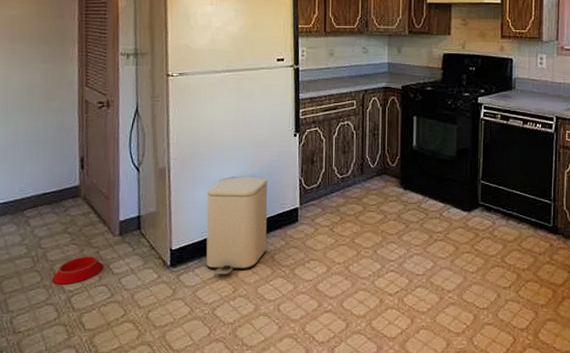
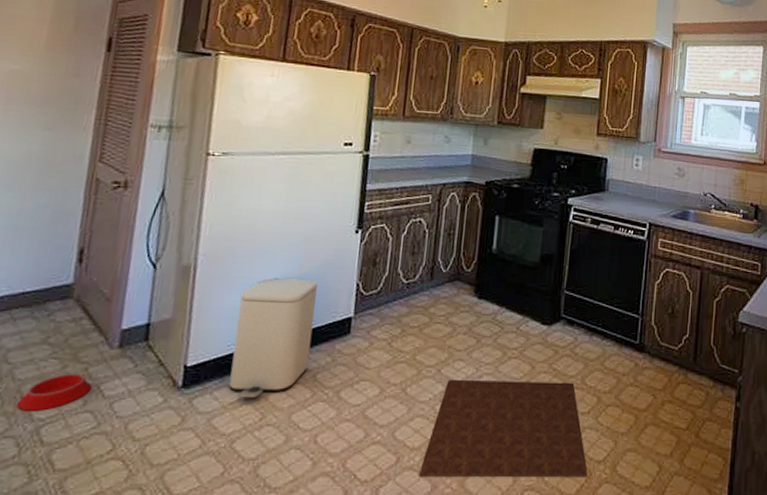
doormat: none [365,259,512,343] -> present [418,380,588,478]

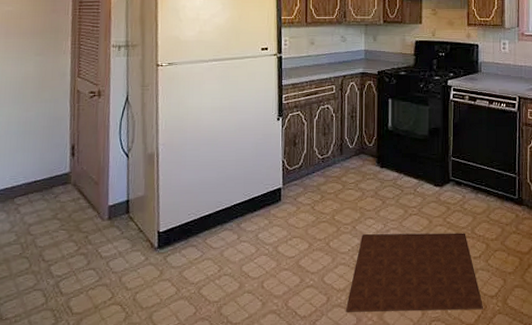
pet bowl: present [17,373,92,411] -> none [41,240,92,270]
pedal bin: present [229,277,318,399] -> none [192,159,252,255]

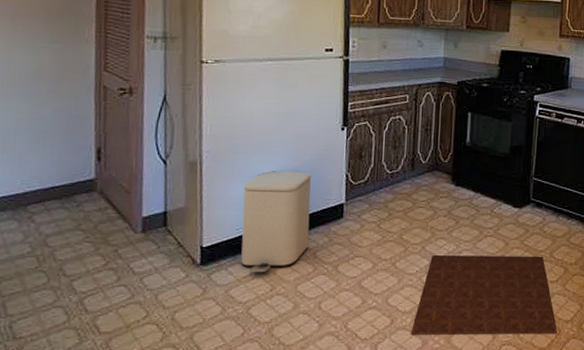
pedal bin: none [192,159,252,255] -> present [241,170,311,273]

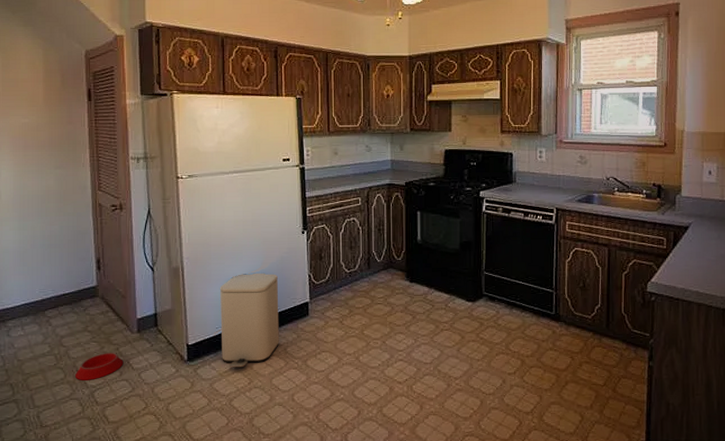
pet bowl: none [61,254,123,286] -> present [75,352,124,380]
doormat: present [410,255,557,335] -> none [377,349,518,426]

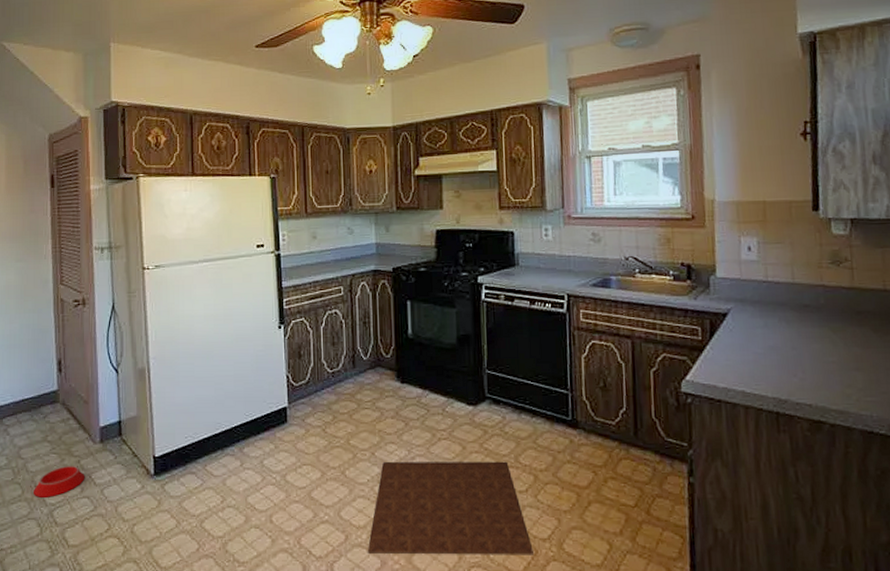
pedal bin: present [219,272,279,368] -> none [188,373,255,484]
doormat: none [377,349,518,426] -> present [367,461,533,555]

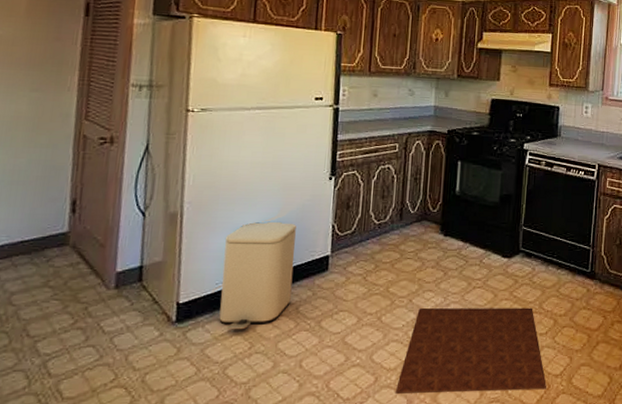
pet bowl: present [34,465,85,497] -> none [24,312,93,347]
pedal bin: none [188,373,255,484] -> present [219,221,296,330]

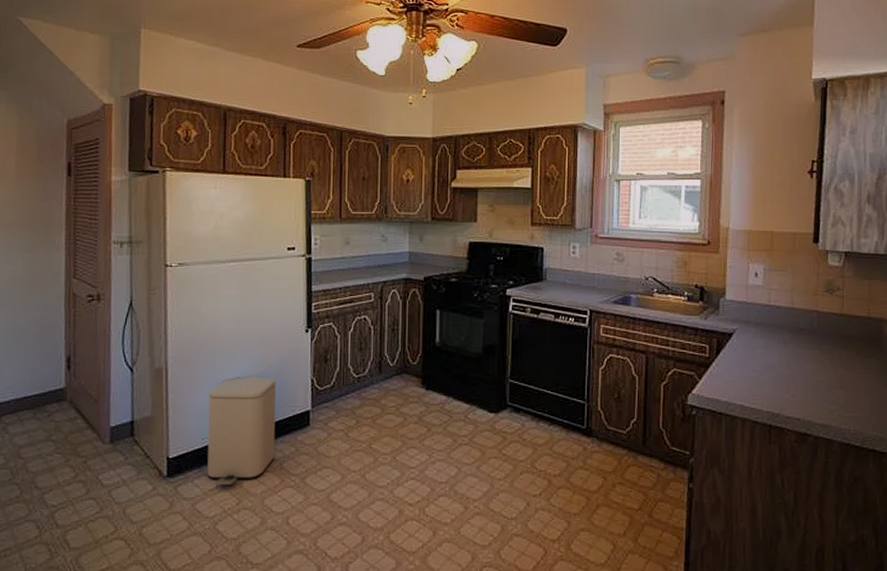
doormat: present [395,307,546,394] -> none [383,466,543,556]

